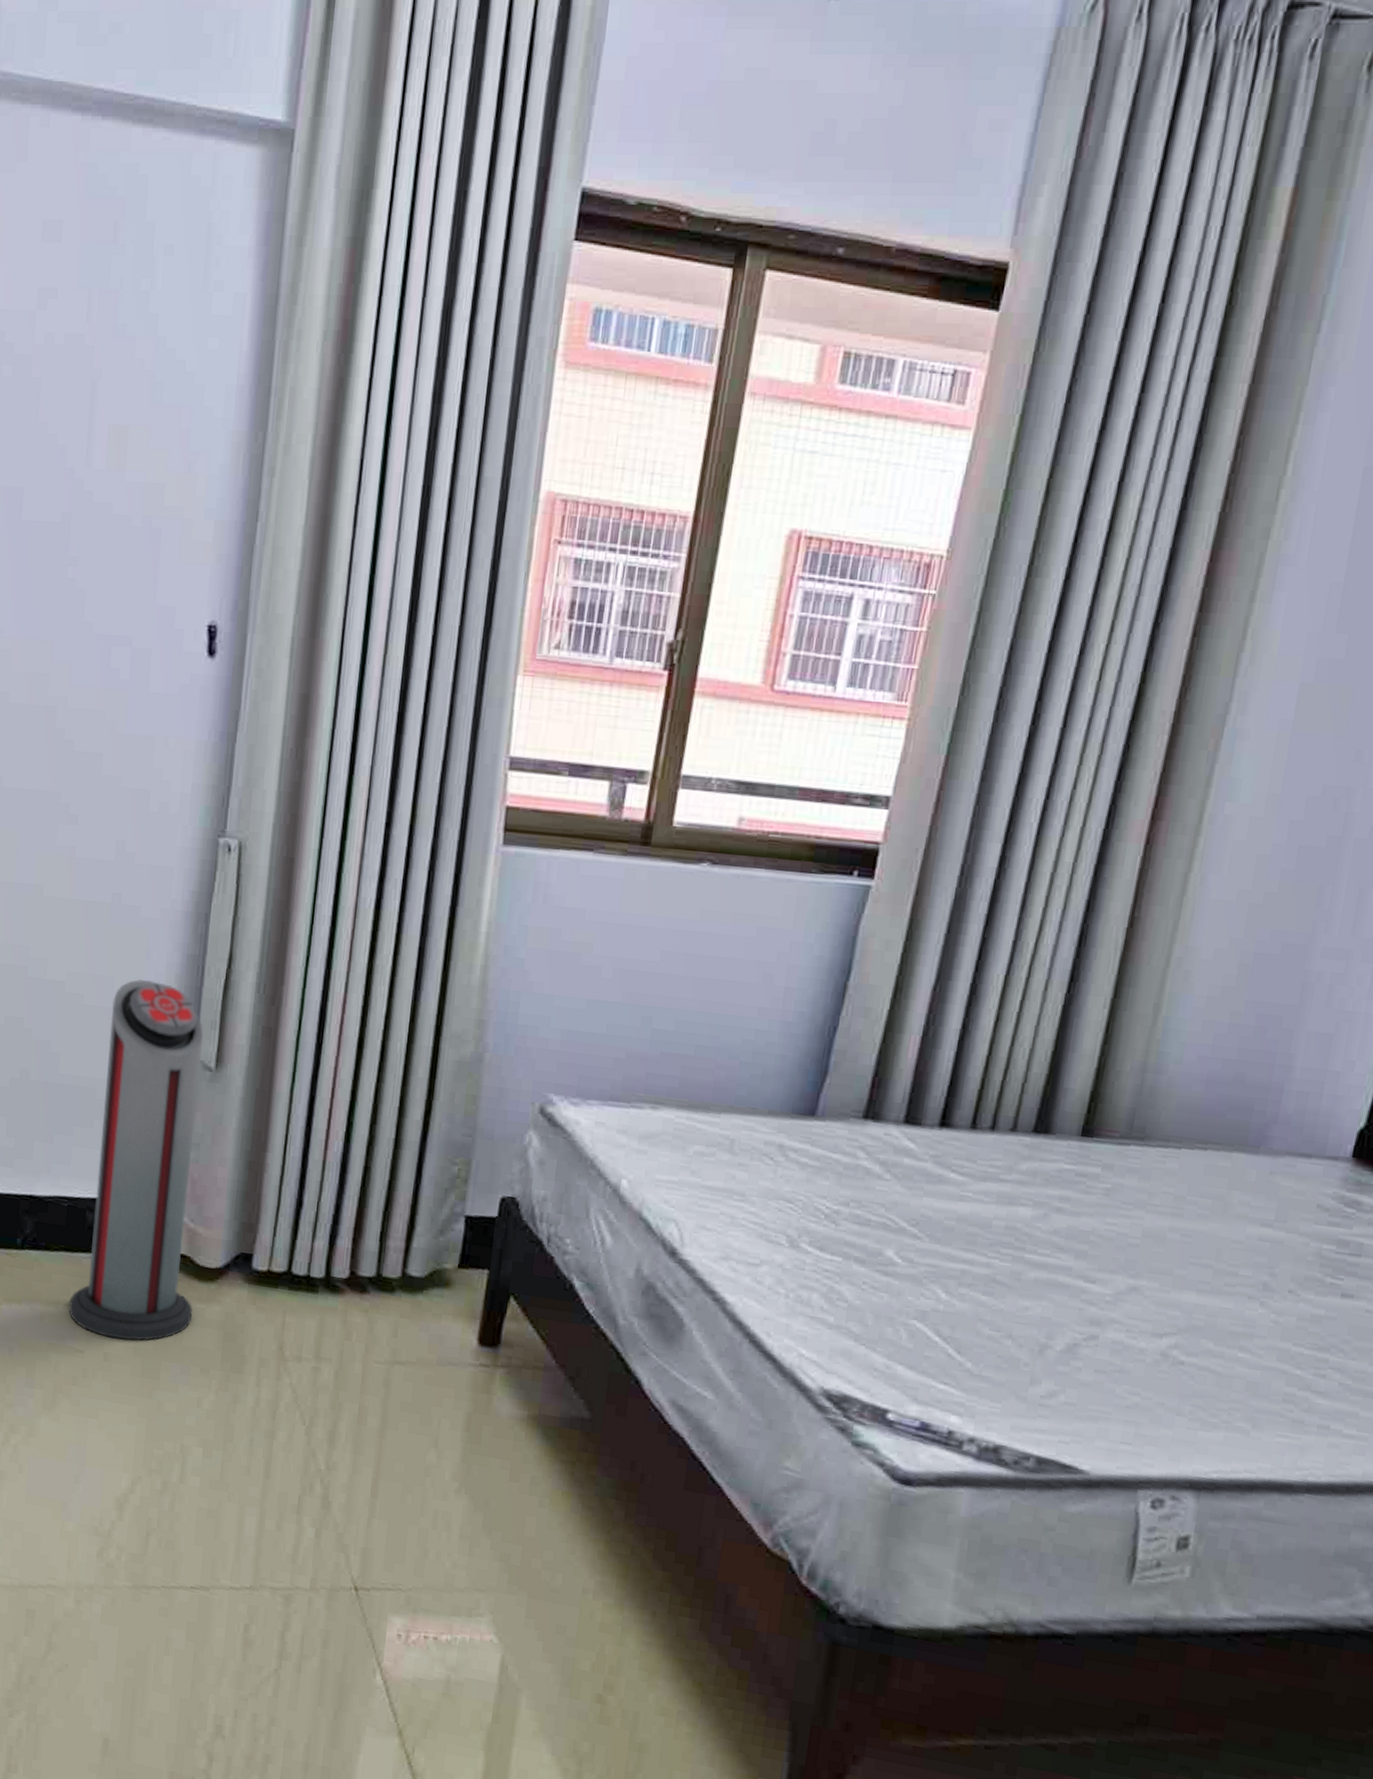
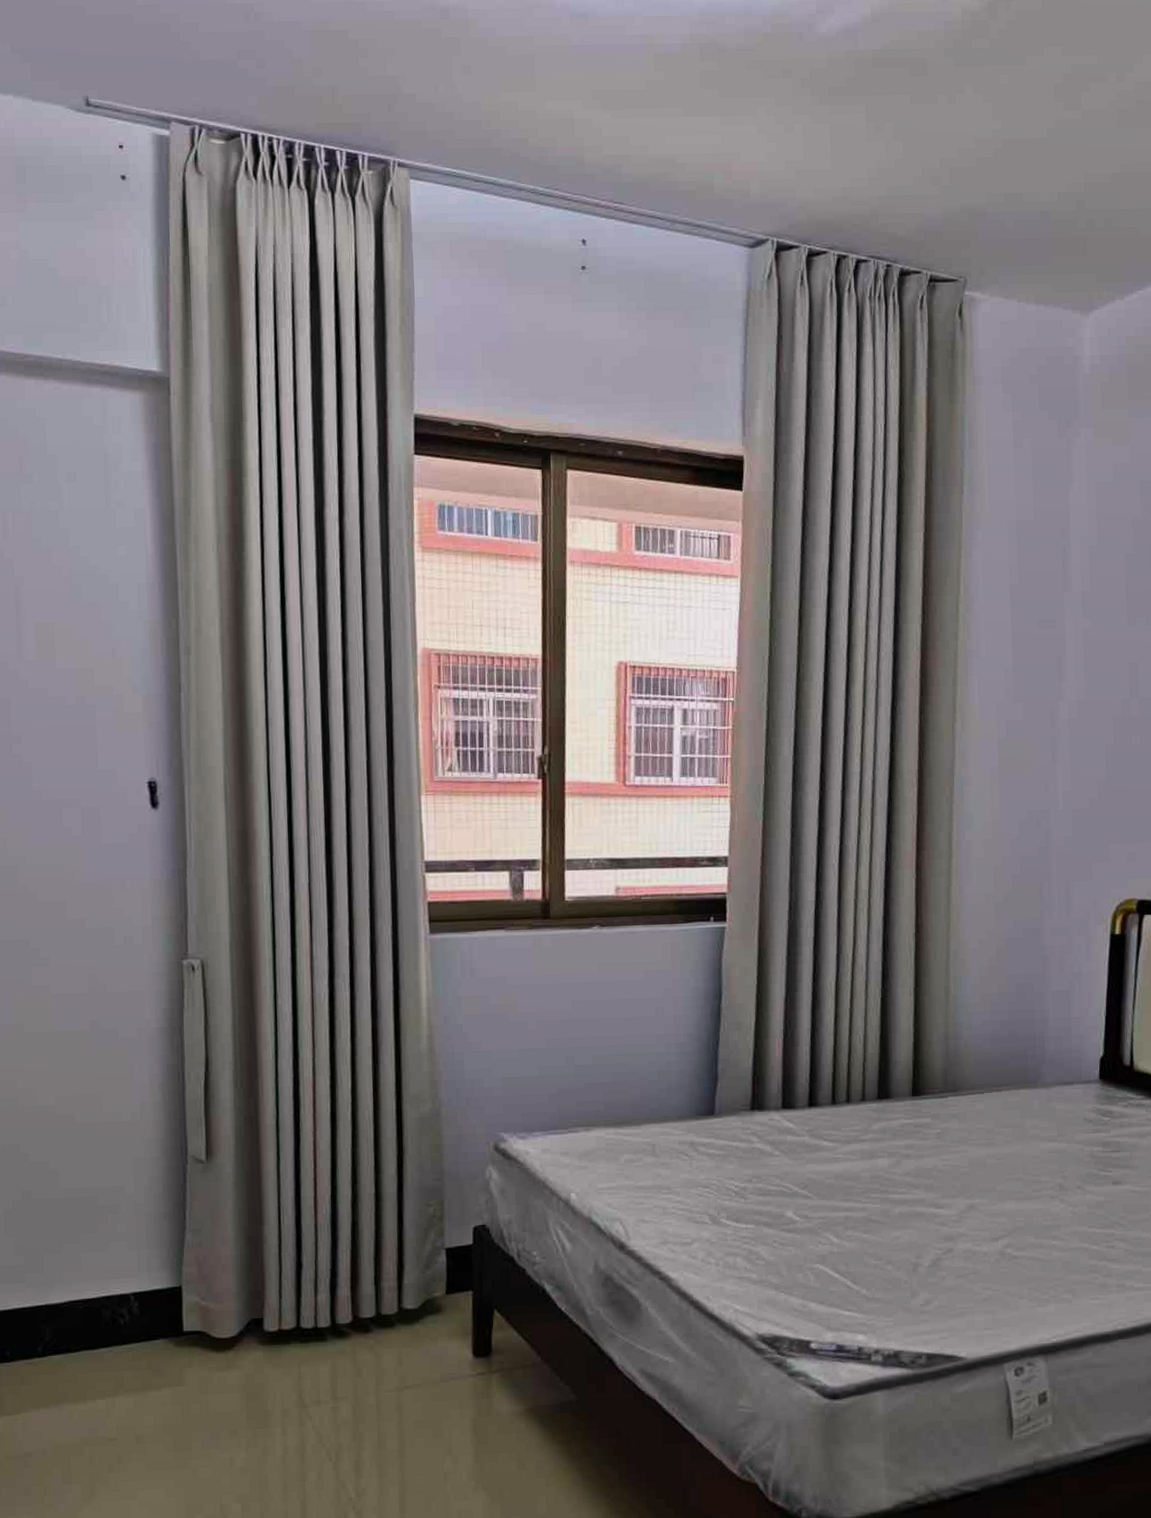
air purifier: present [68,978,204,1341] -> none [96,1092,215,1421]

